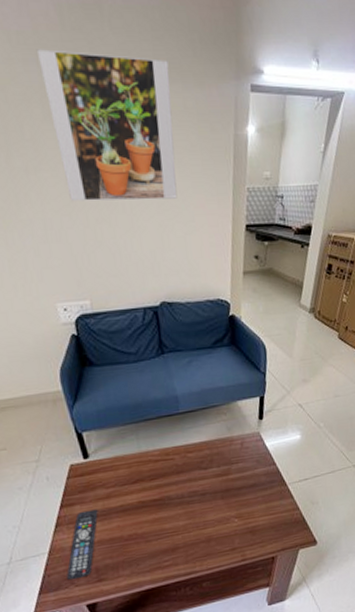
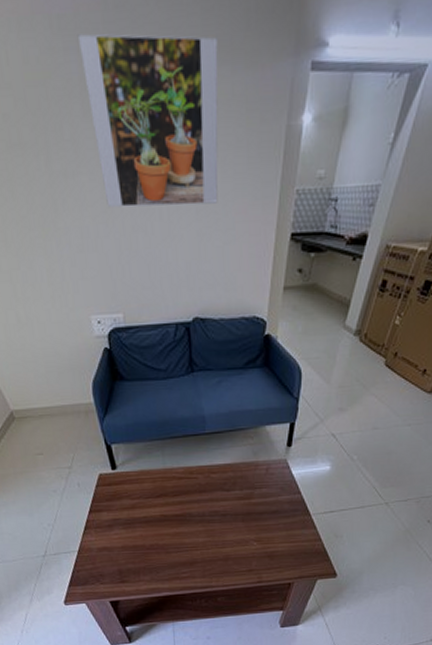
remote control: present [67,509,98,581] -> none [93,517,123,578]

